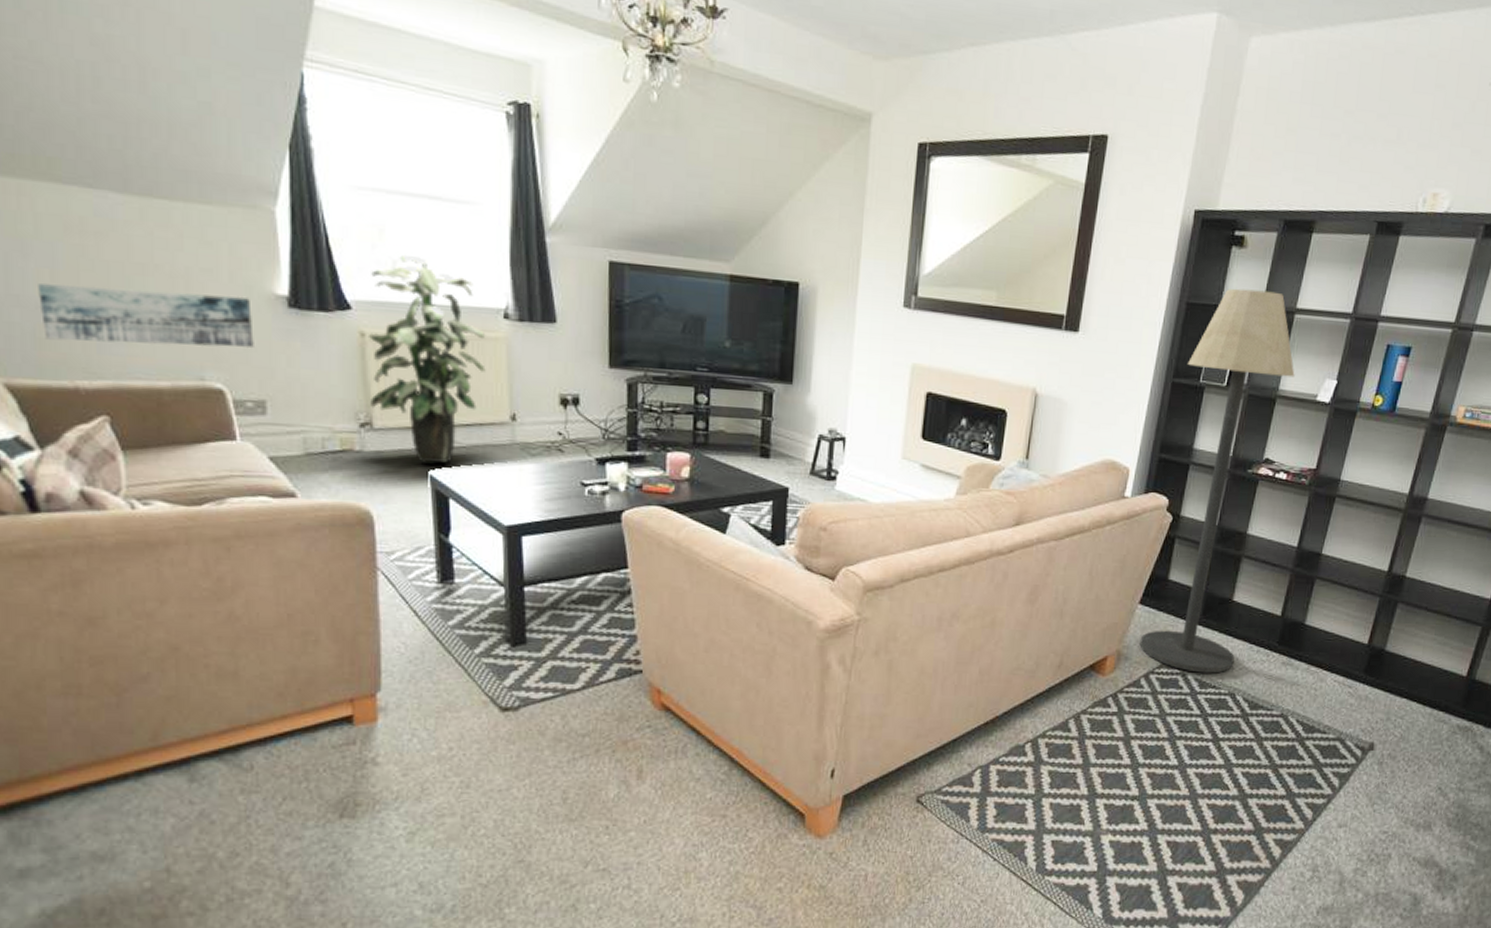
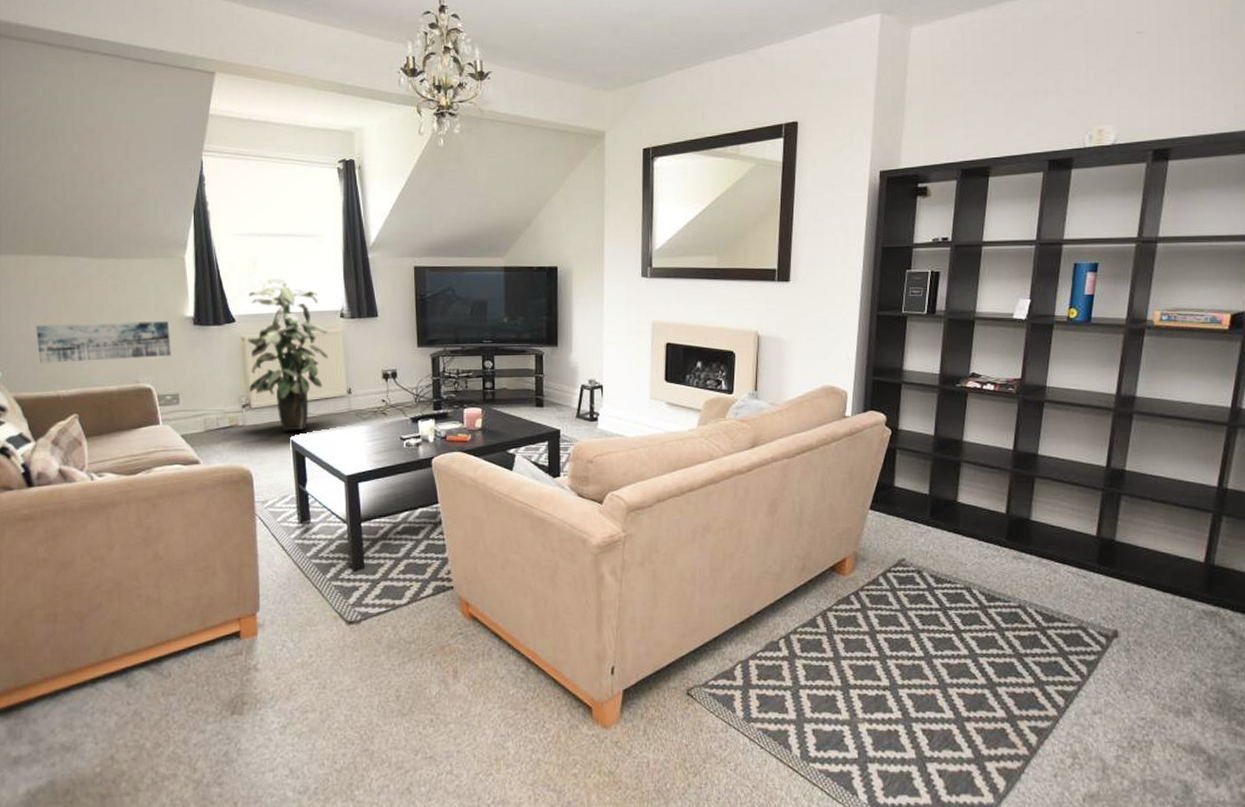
floor lamp: present [1139,288,1295,674] -> none [874,230,990,570]

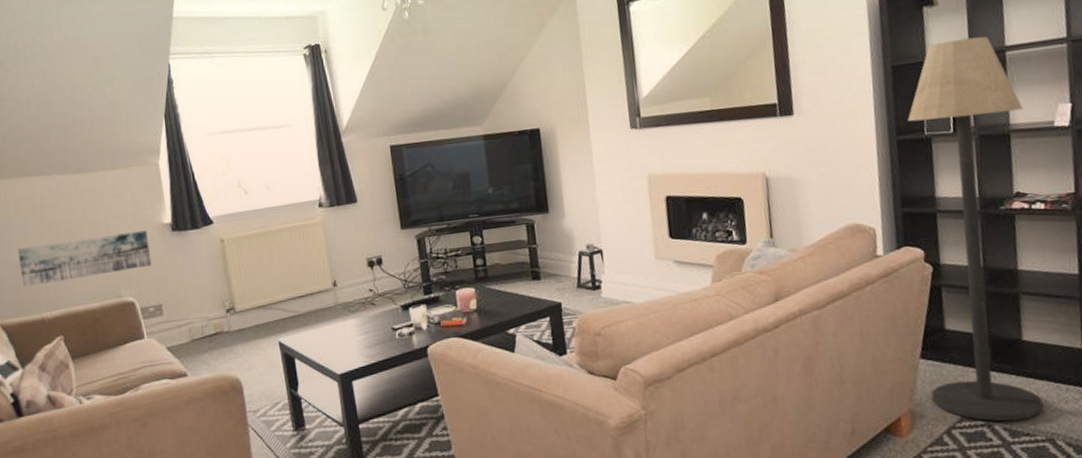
indoor plant: present [246,278,329,431] -> none [224,173,311,333]
floor lamp: none [874,230,990,570] -> present [908,36,1044,422]

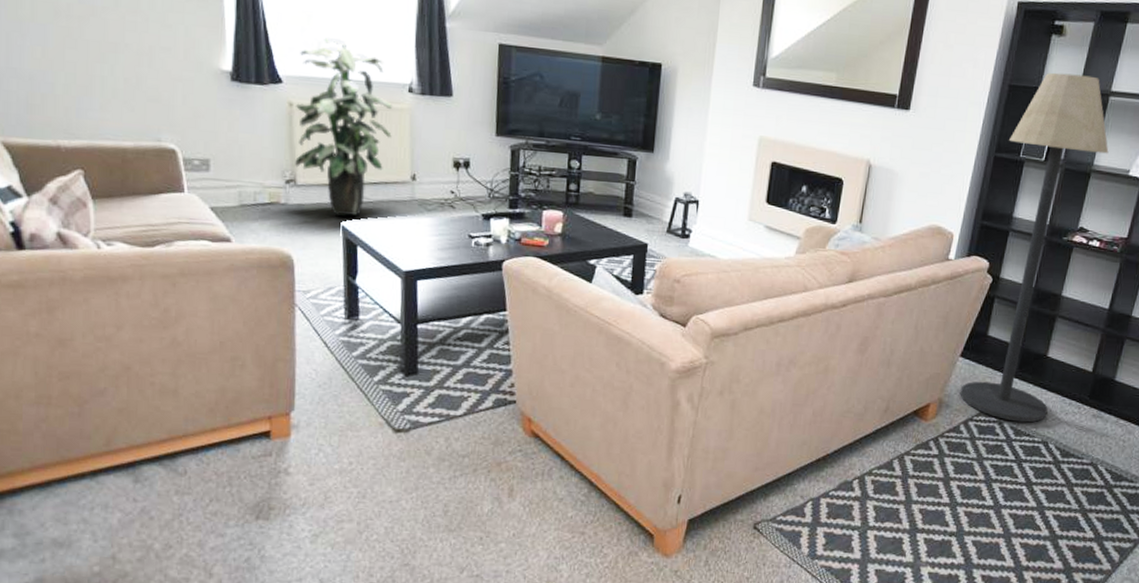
wall art: present [18,230,152,287] -> none [32,59,202,115]
indoor plant: none [224,173,311,333] -> present [295,37,392,217]

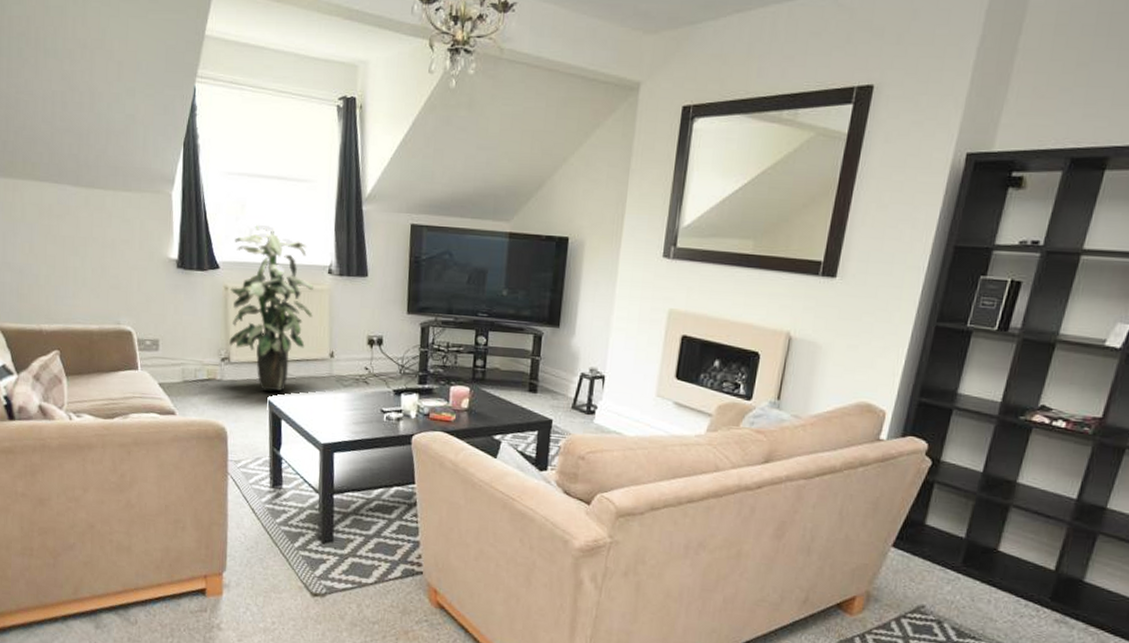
floor lamp: present [960,72,1109,423] -> none [891,230,1079,624]

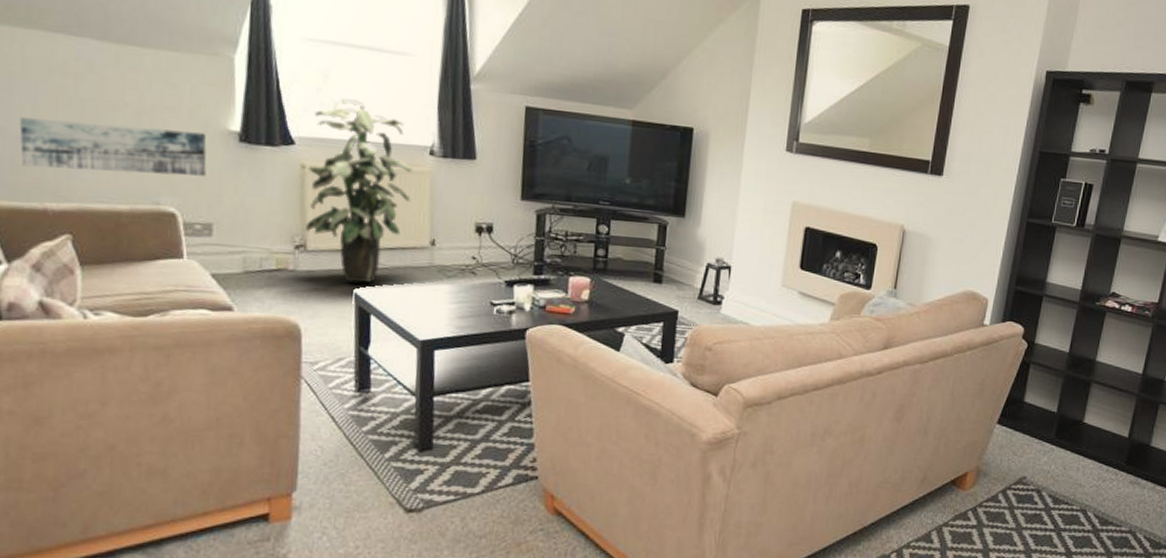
wall art: none [22,254,153,300] -> present [19,117,207,177]

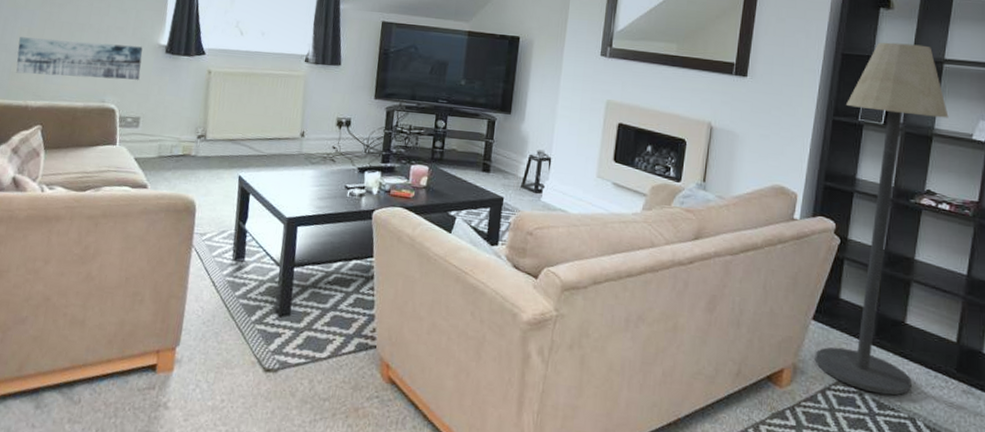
indoor plant: present [306,98,412,284] -> none [207,17,291,168]
floor lamp: none [997,140,1138,491] -> present [815,42,949,396]

